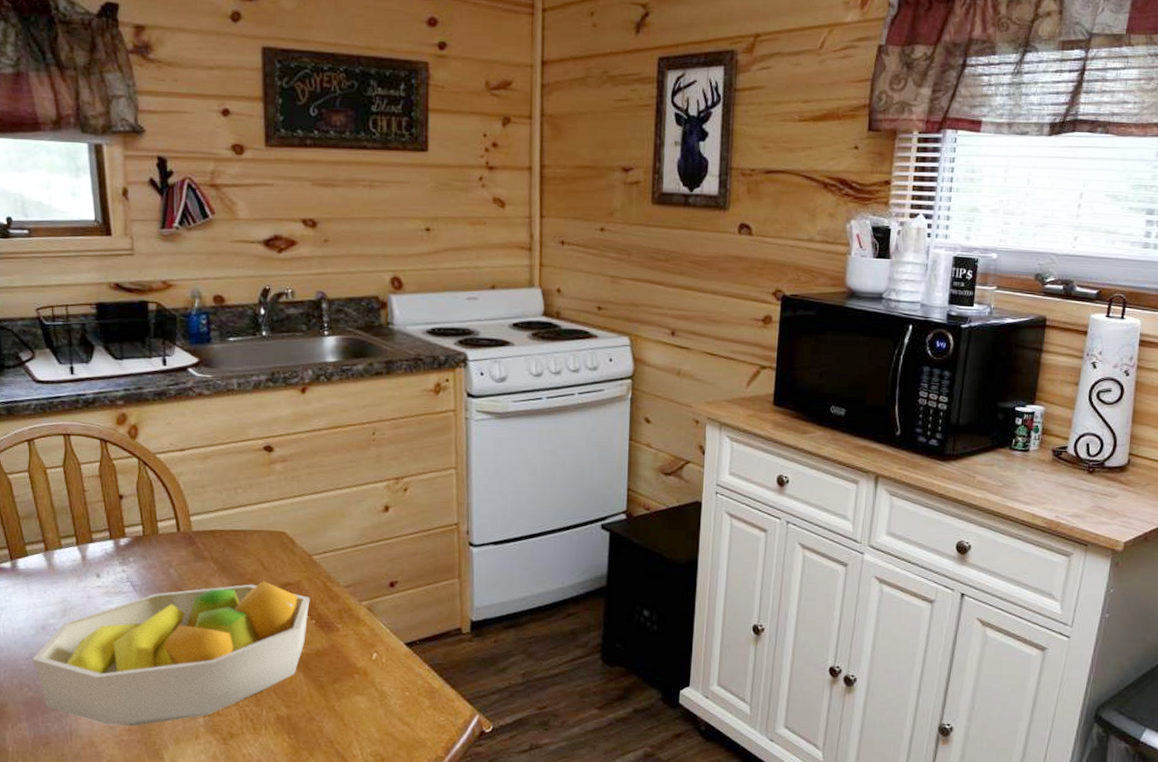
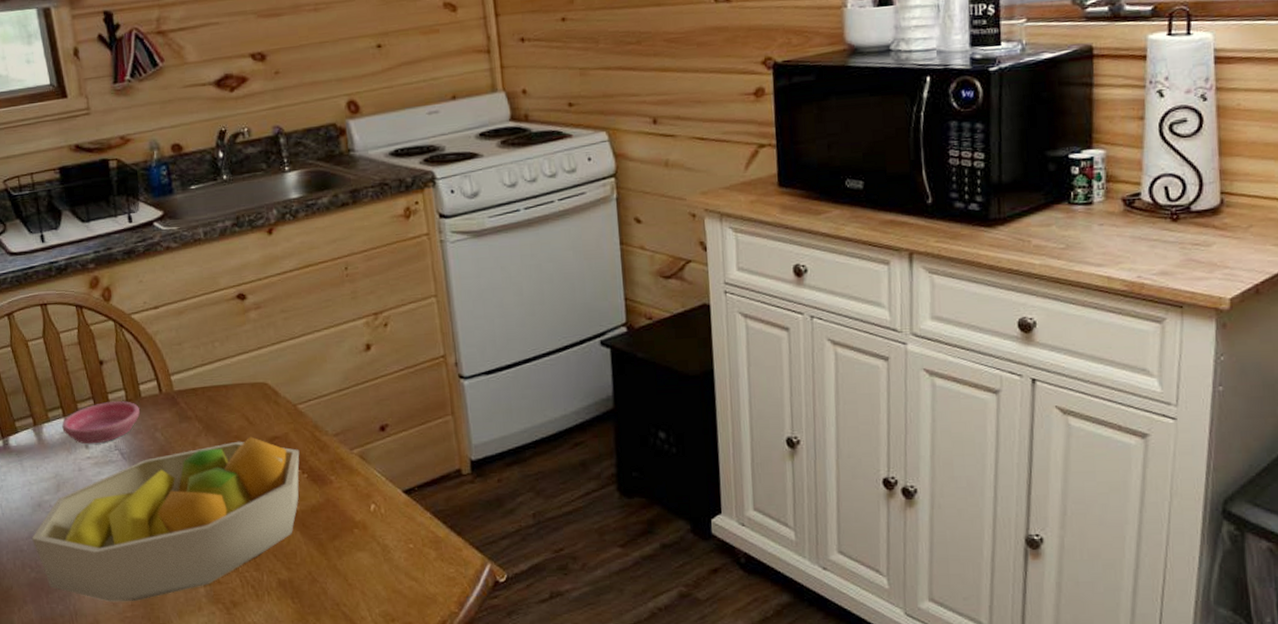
saucer: none [74,535,155,574] -> present [62,401,140,445]

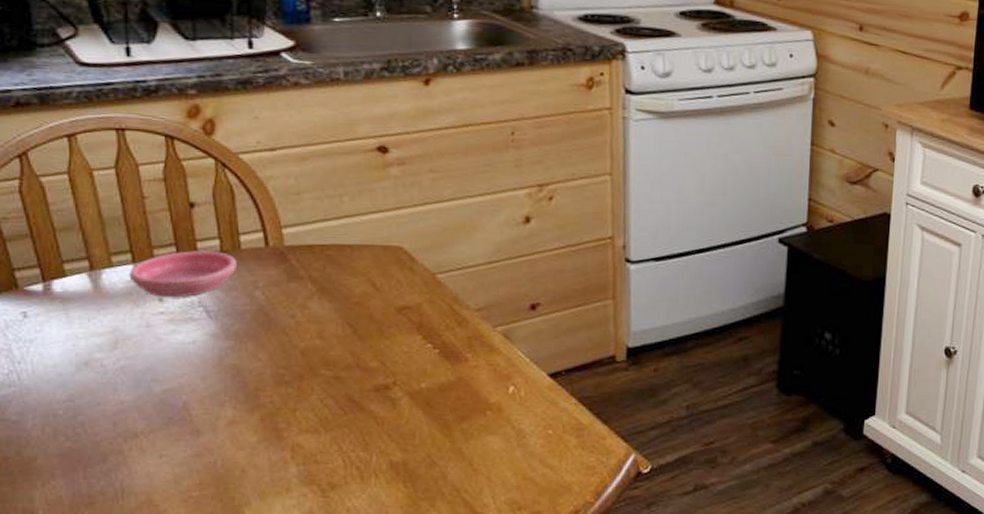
fruit bowl: present [31,436,300,602] -> none [70,304,433,479]

